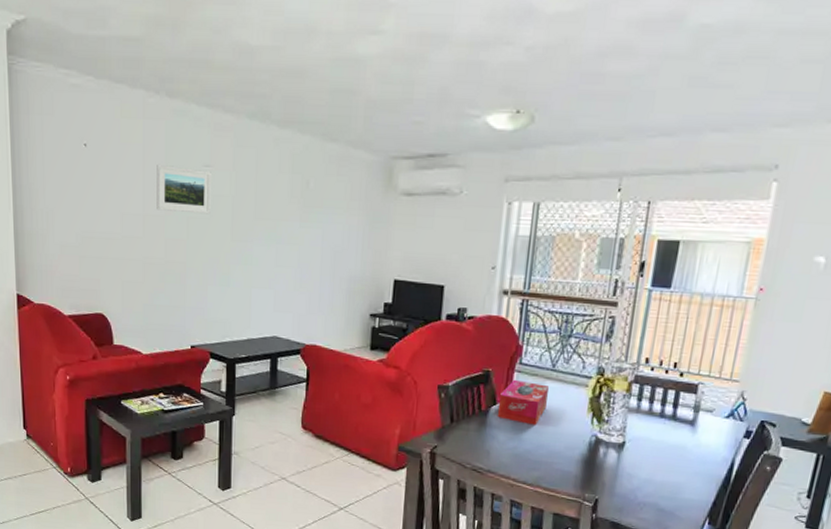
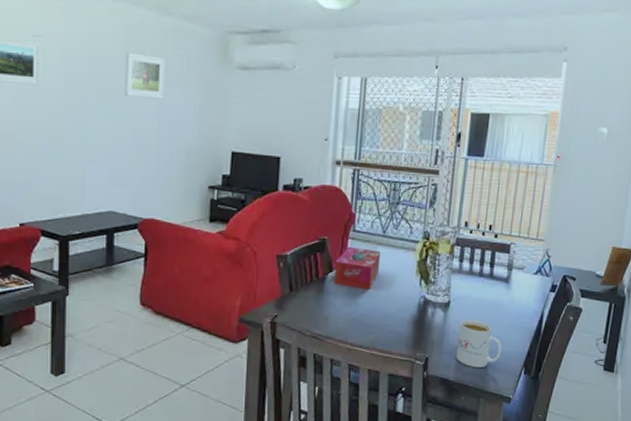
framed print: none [289,180,330,227] -> present [125,52,166,99]
mug: none [629,462,684,515] -> present [456,320,502,368]

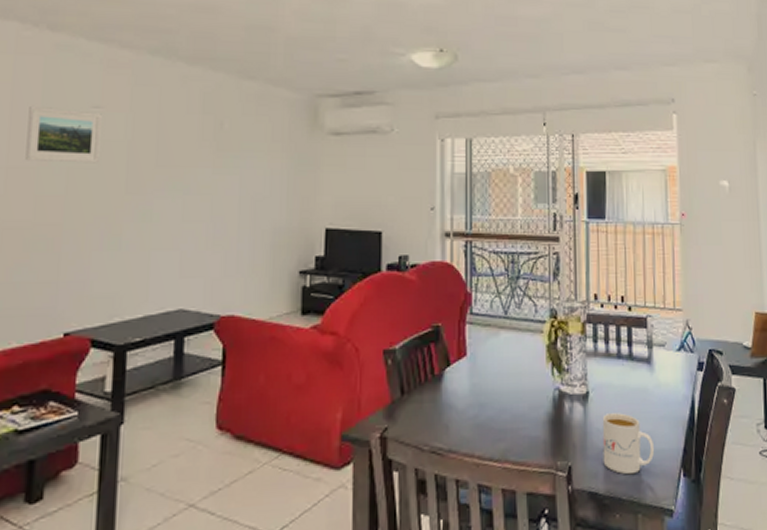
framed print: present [125,52,166,99] -> none [200,121,248,172]
tissue box: present [333,246,380,290] -> none [452,333,504,385]

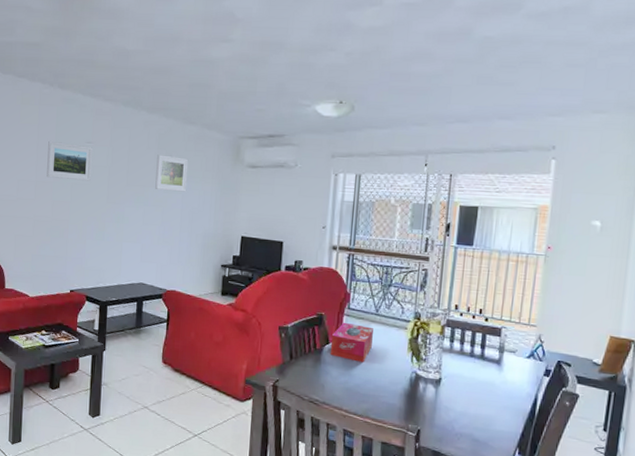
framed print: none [200,121,248,172] -> present [155,154,189,192]
tissue box: none [452,333,504,385] -> present [330,322,373,362]
mug: present [602,413,655,475] -> none [447,397,495,445]

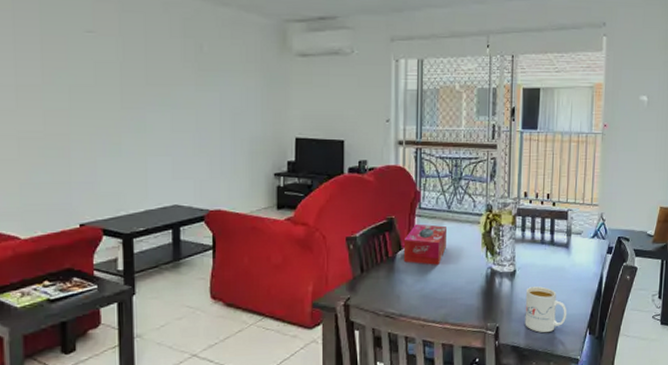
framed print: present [46,140,92,181] -> none [30,30,96,82]
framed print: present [155,154,189,192] -> none [183,44,225,89]
mug: none [447,397,495,445] -> present [525,286,567,333]

